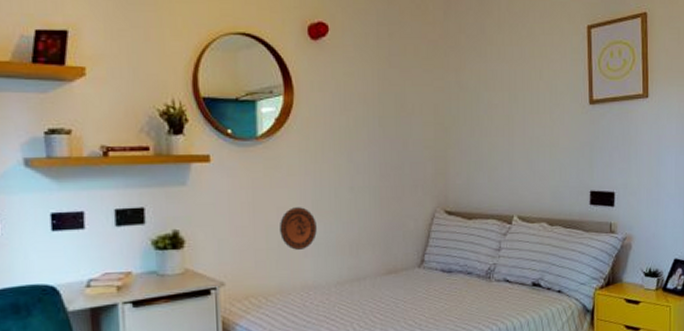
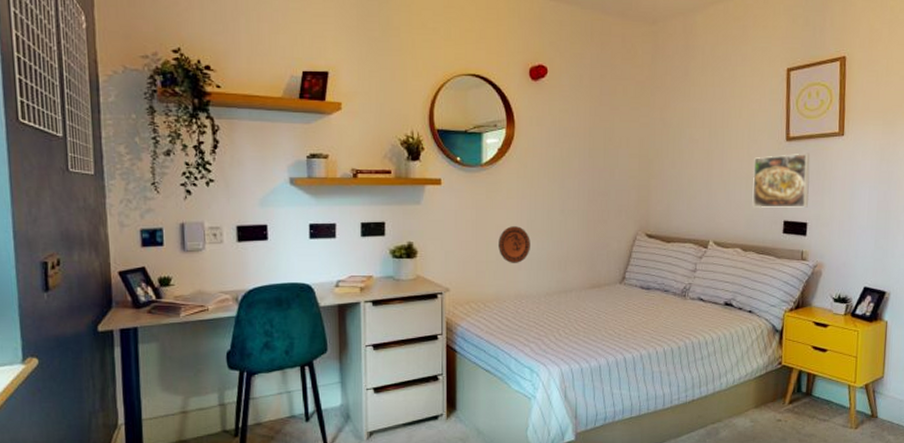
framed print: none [556,117,616,179] -> present [752,153,810,209]

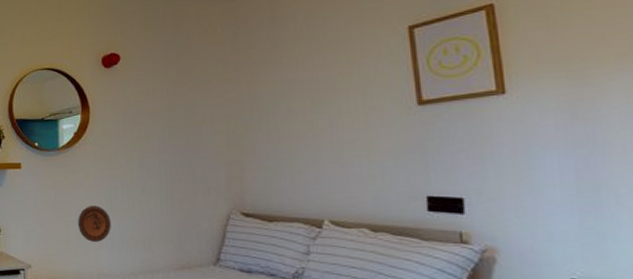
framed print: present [752,153,810,209] -> none [374,116,463,183]

